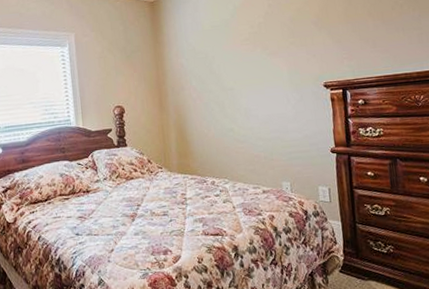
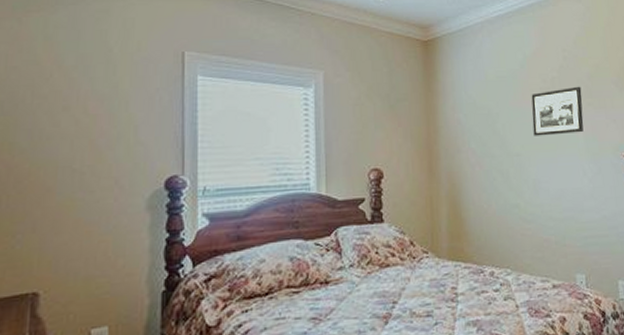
picture frame: none [241,28,287,73] -> present [531,86,584,136]

